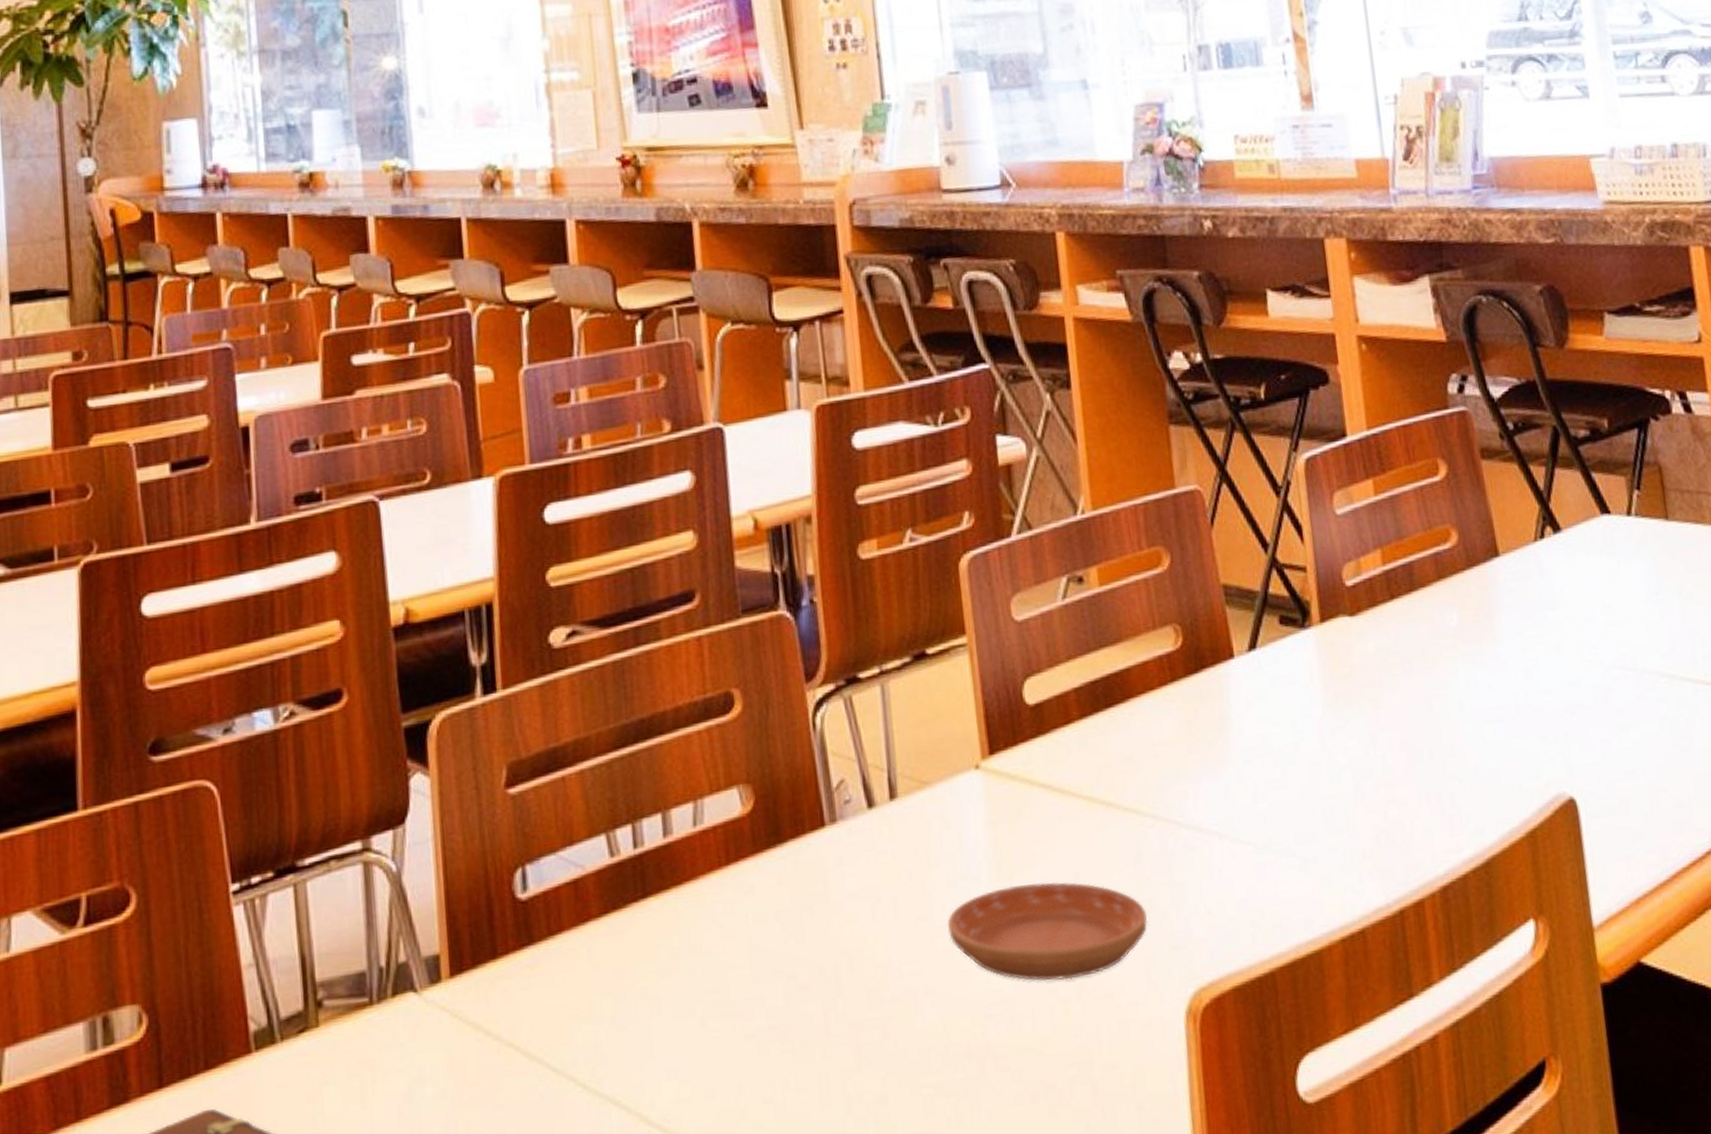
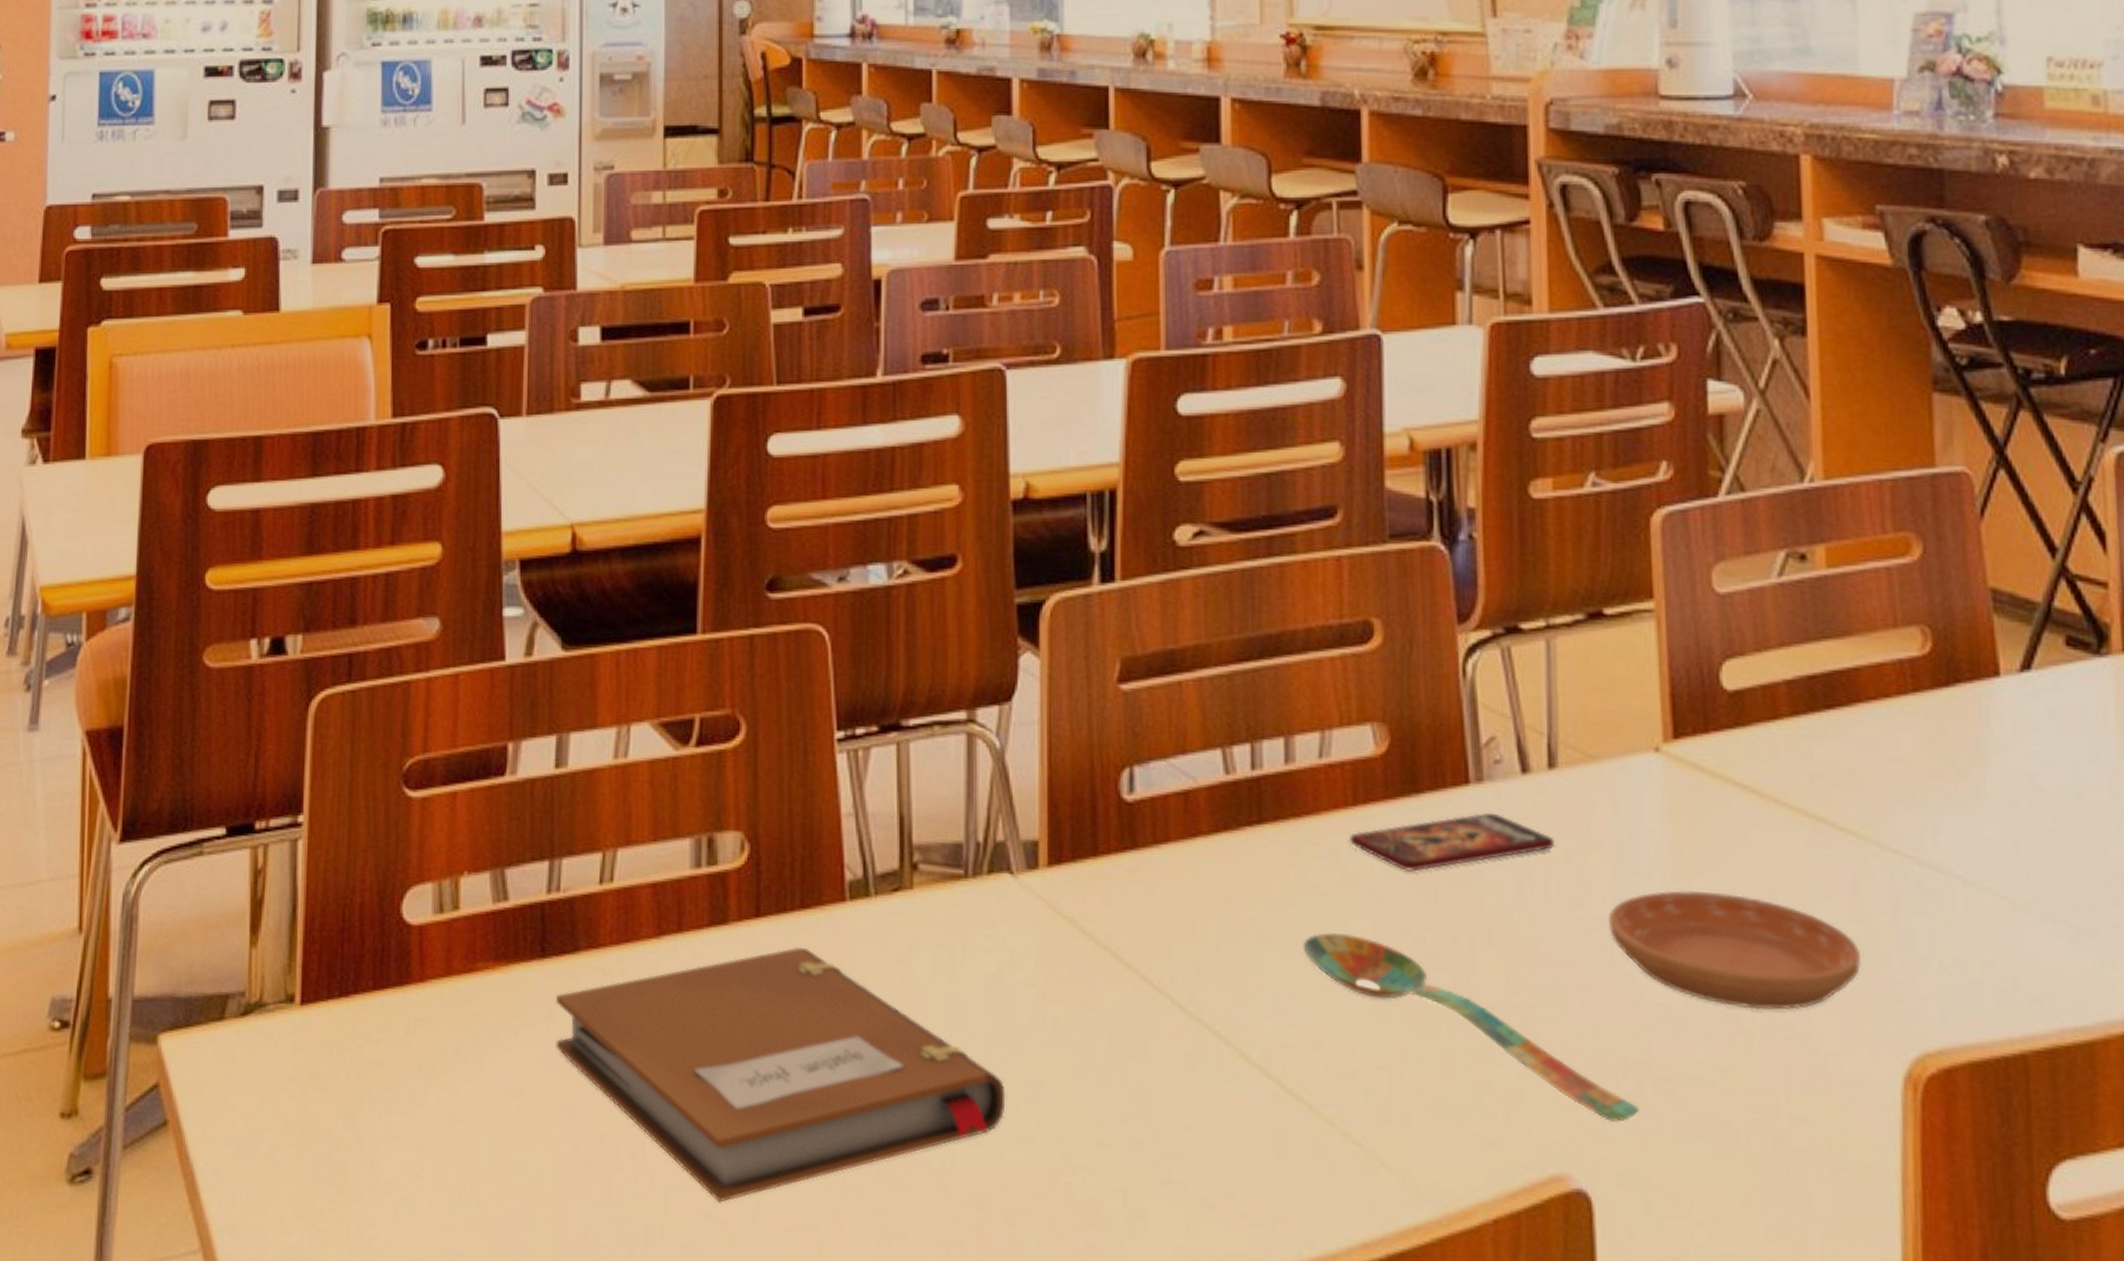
spoon: none [690,984,984,1105] -> present [1302,933,1640,1122]
smartphone: none [724,849,901,917] -> present [1348,813,1556,872]

